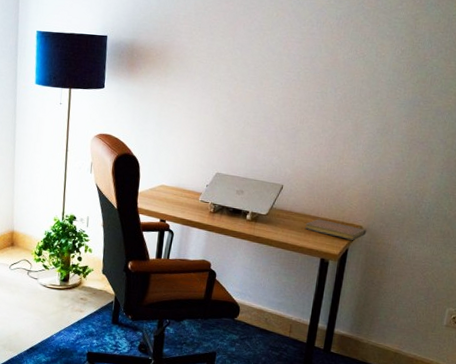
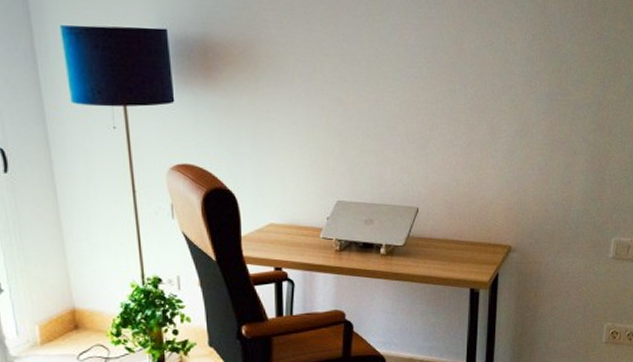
notebook: present [305,219,367,240] -> none [449,243,516,263]

